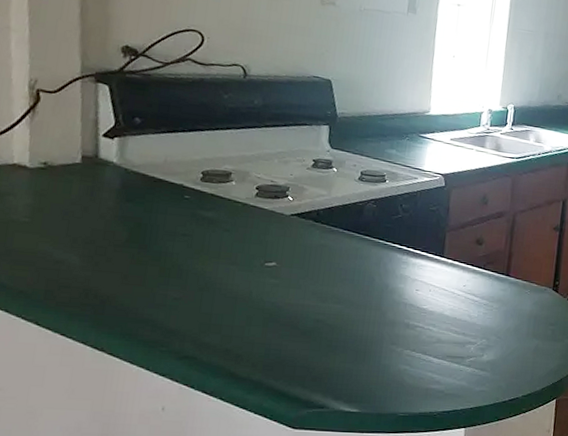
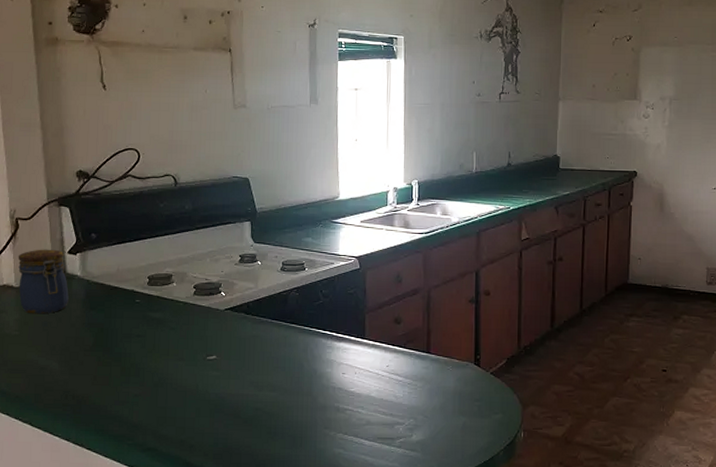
jar: none [34,127,100,201] -> present [18,249,69,314]

